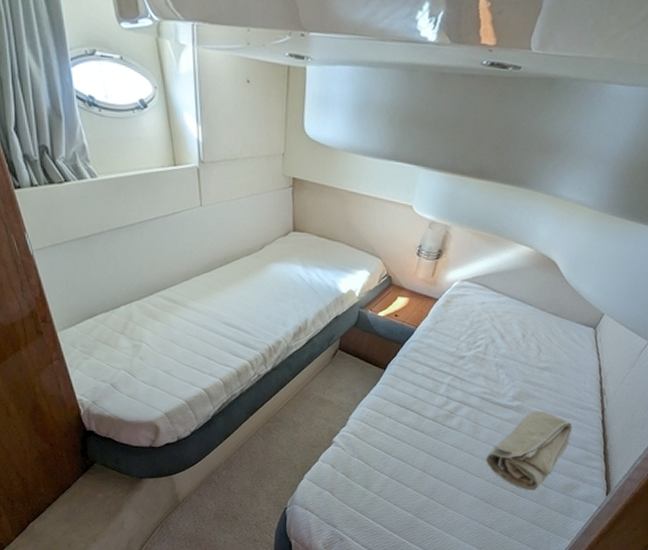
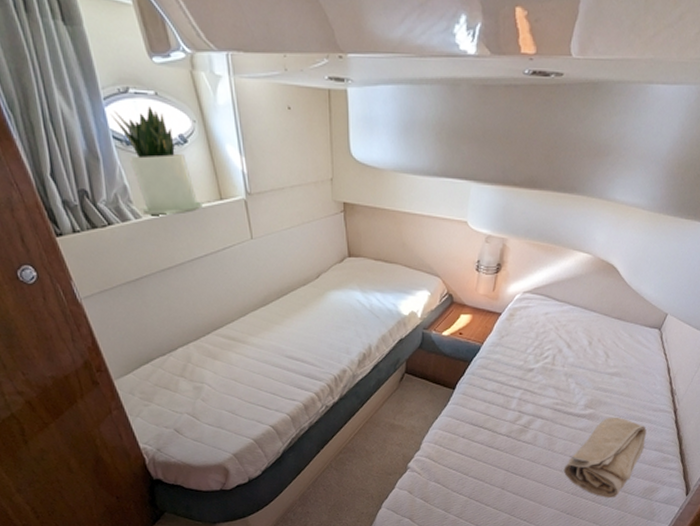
planter: none [77,69,158,177] -> present [112,106,204,216]

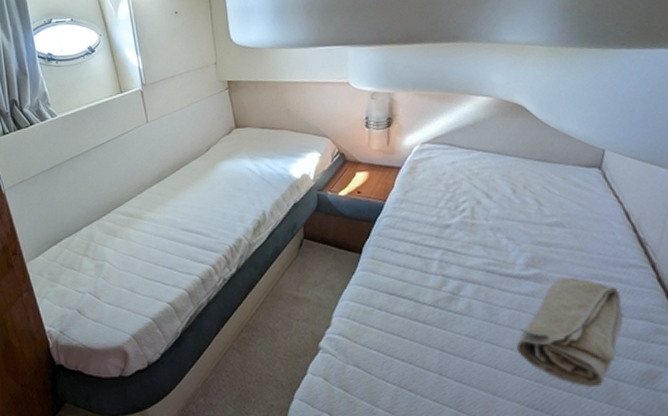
planter: present [112,106,204,216] -> none [38,30,107,113]

